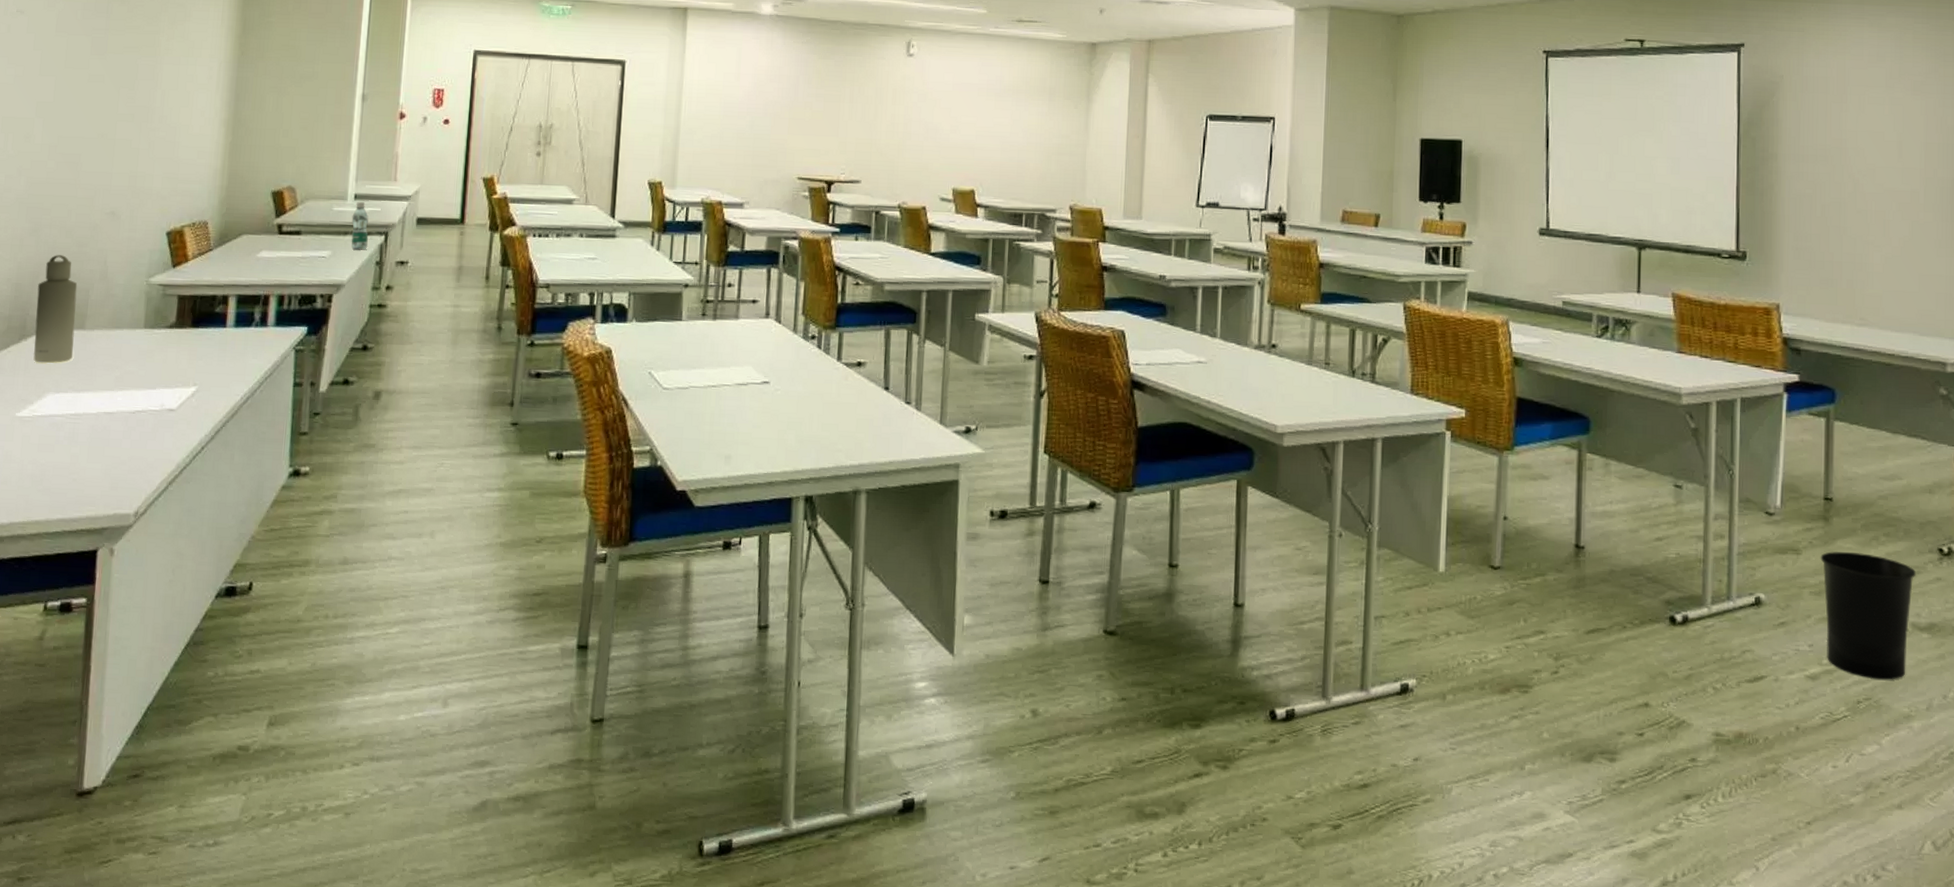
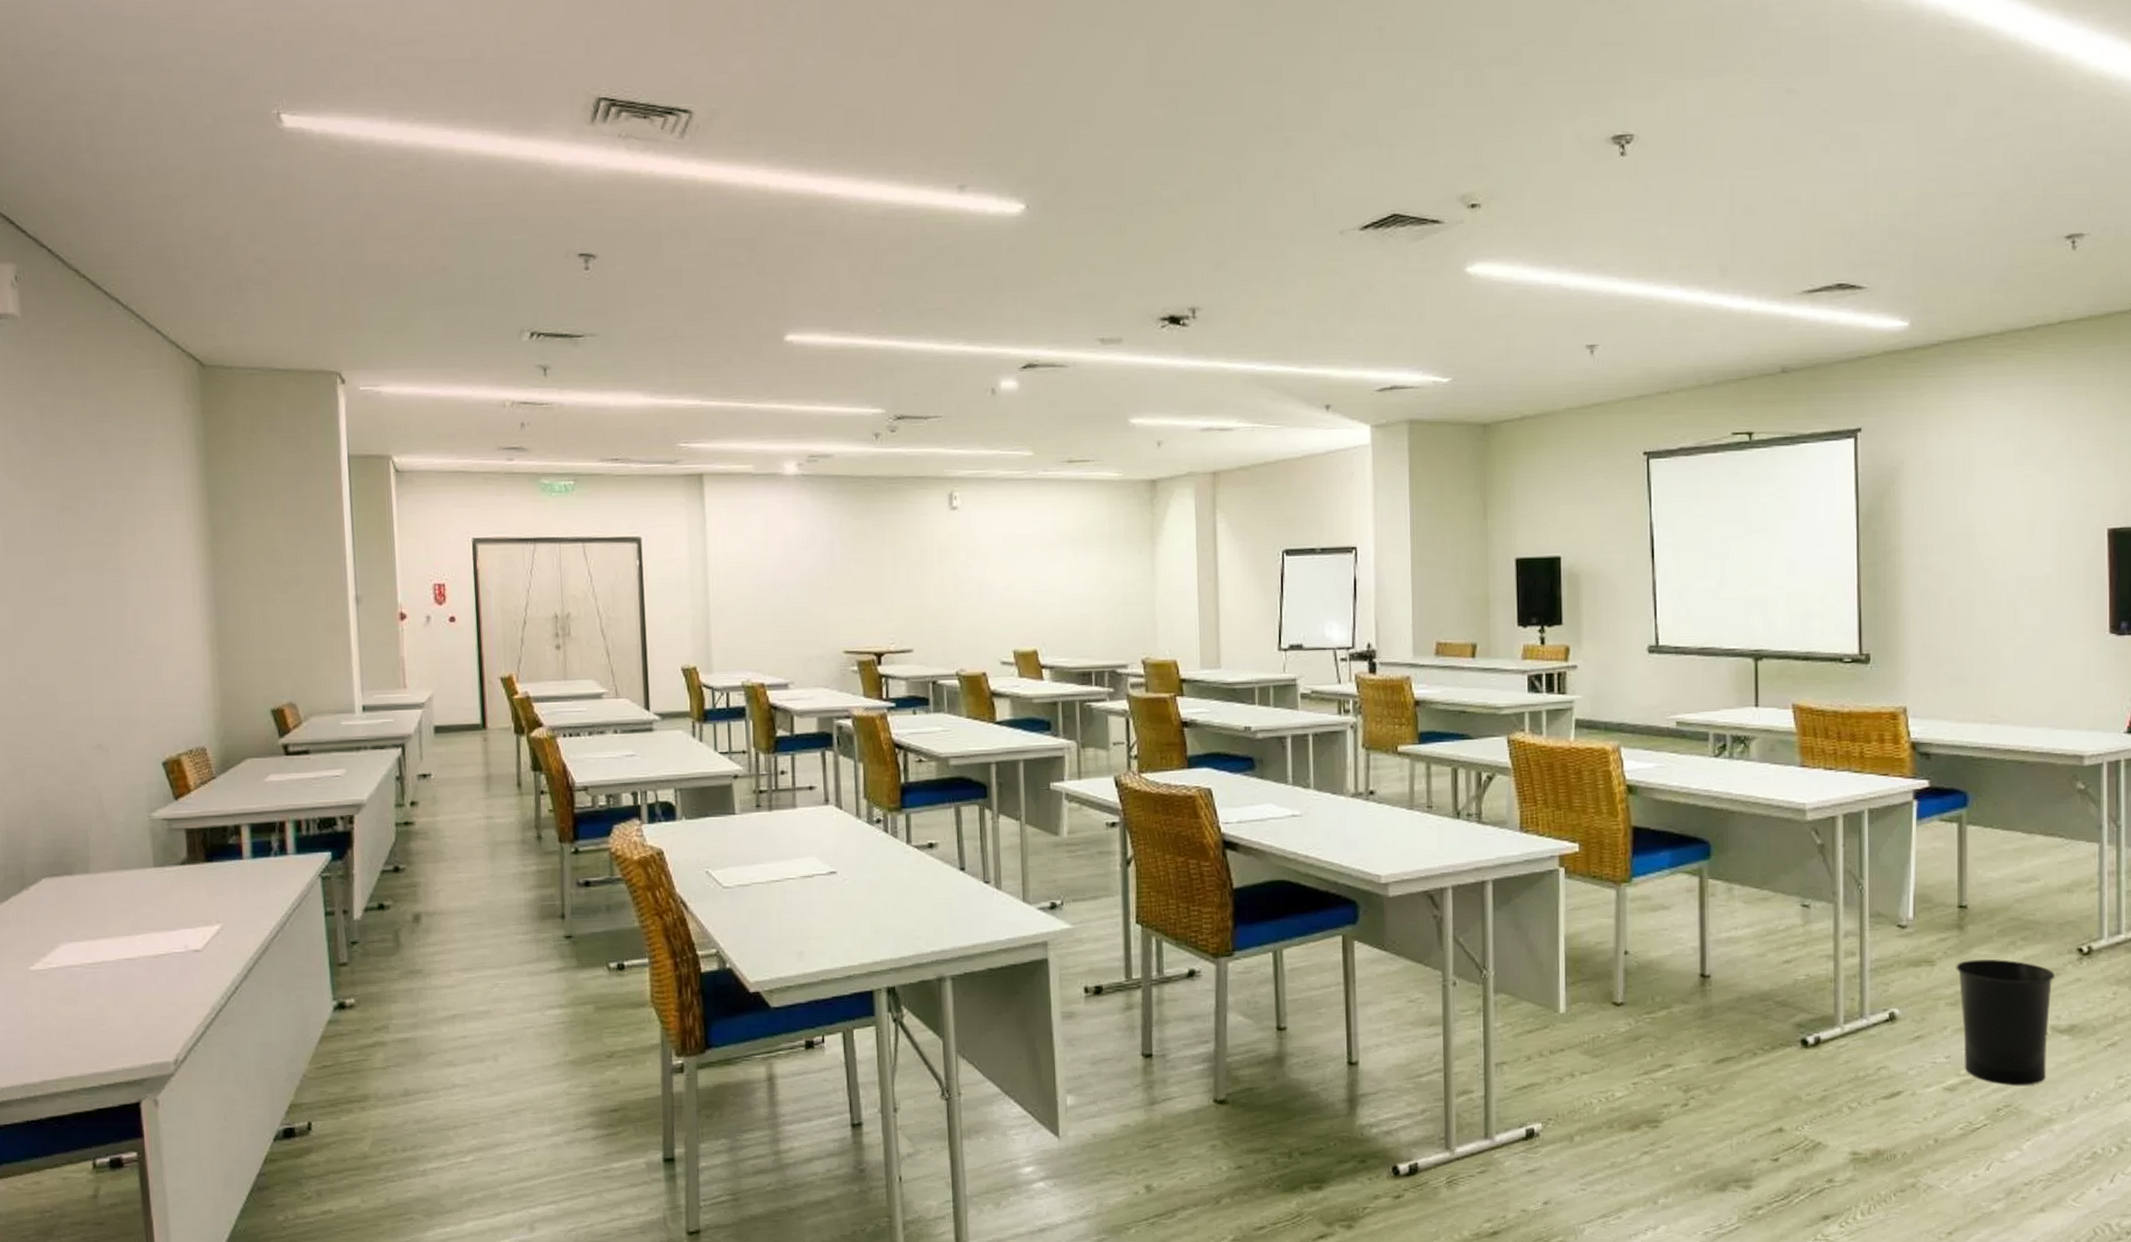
bottle: present [33,255,78,364] -> none [31,795,82,913]
bottle: present [351,202,369,250] -> none [363,714,384,766]

